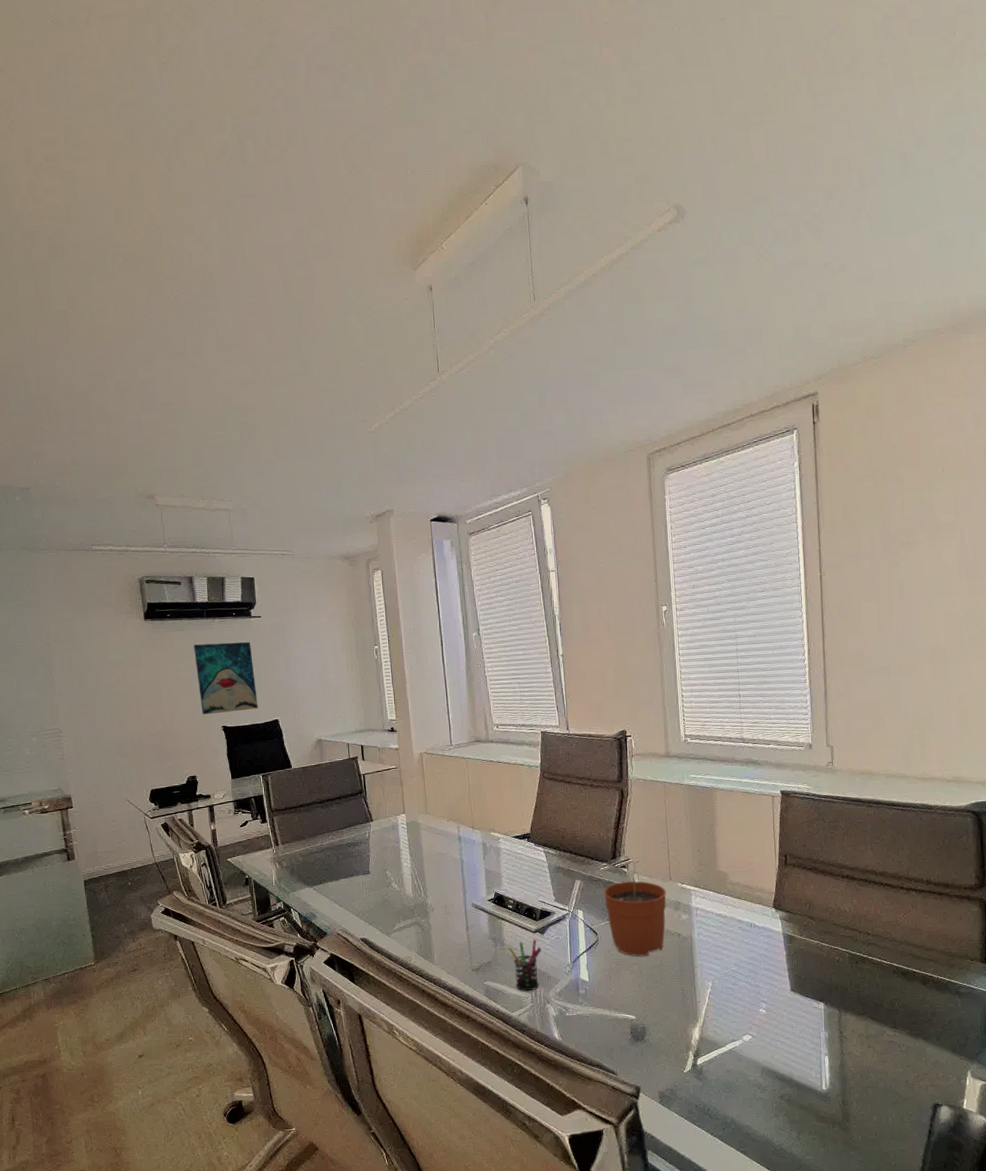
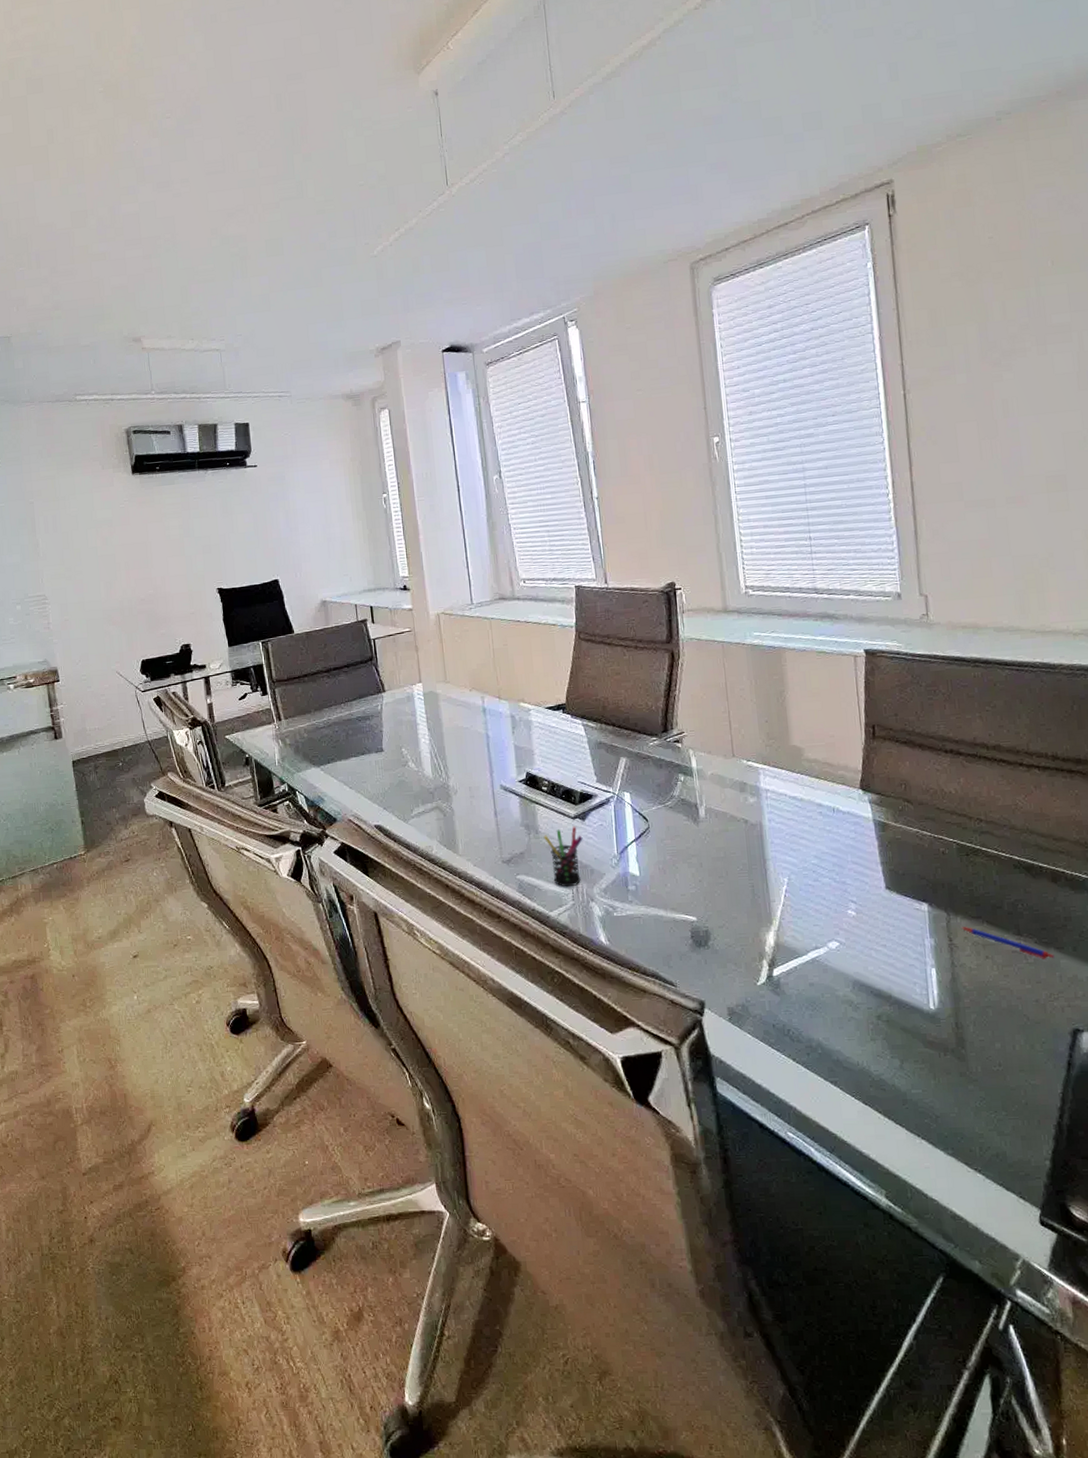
wall art: present [194,642,258,715] -> none [185,494,256,576]
plant pot: present [604,860,667,957] -> none [654,733,730,847]
pen: none [849,1022,922,1048] -> present [961,927,1055,959]

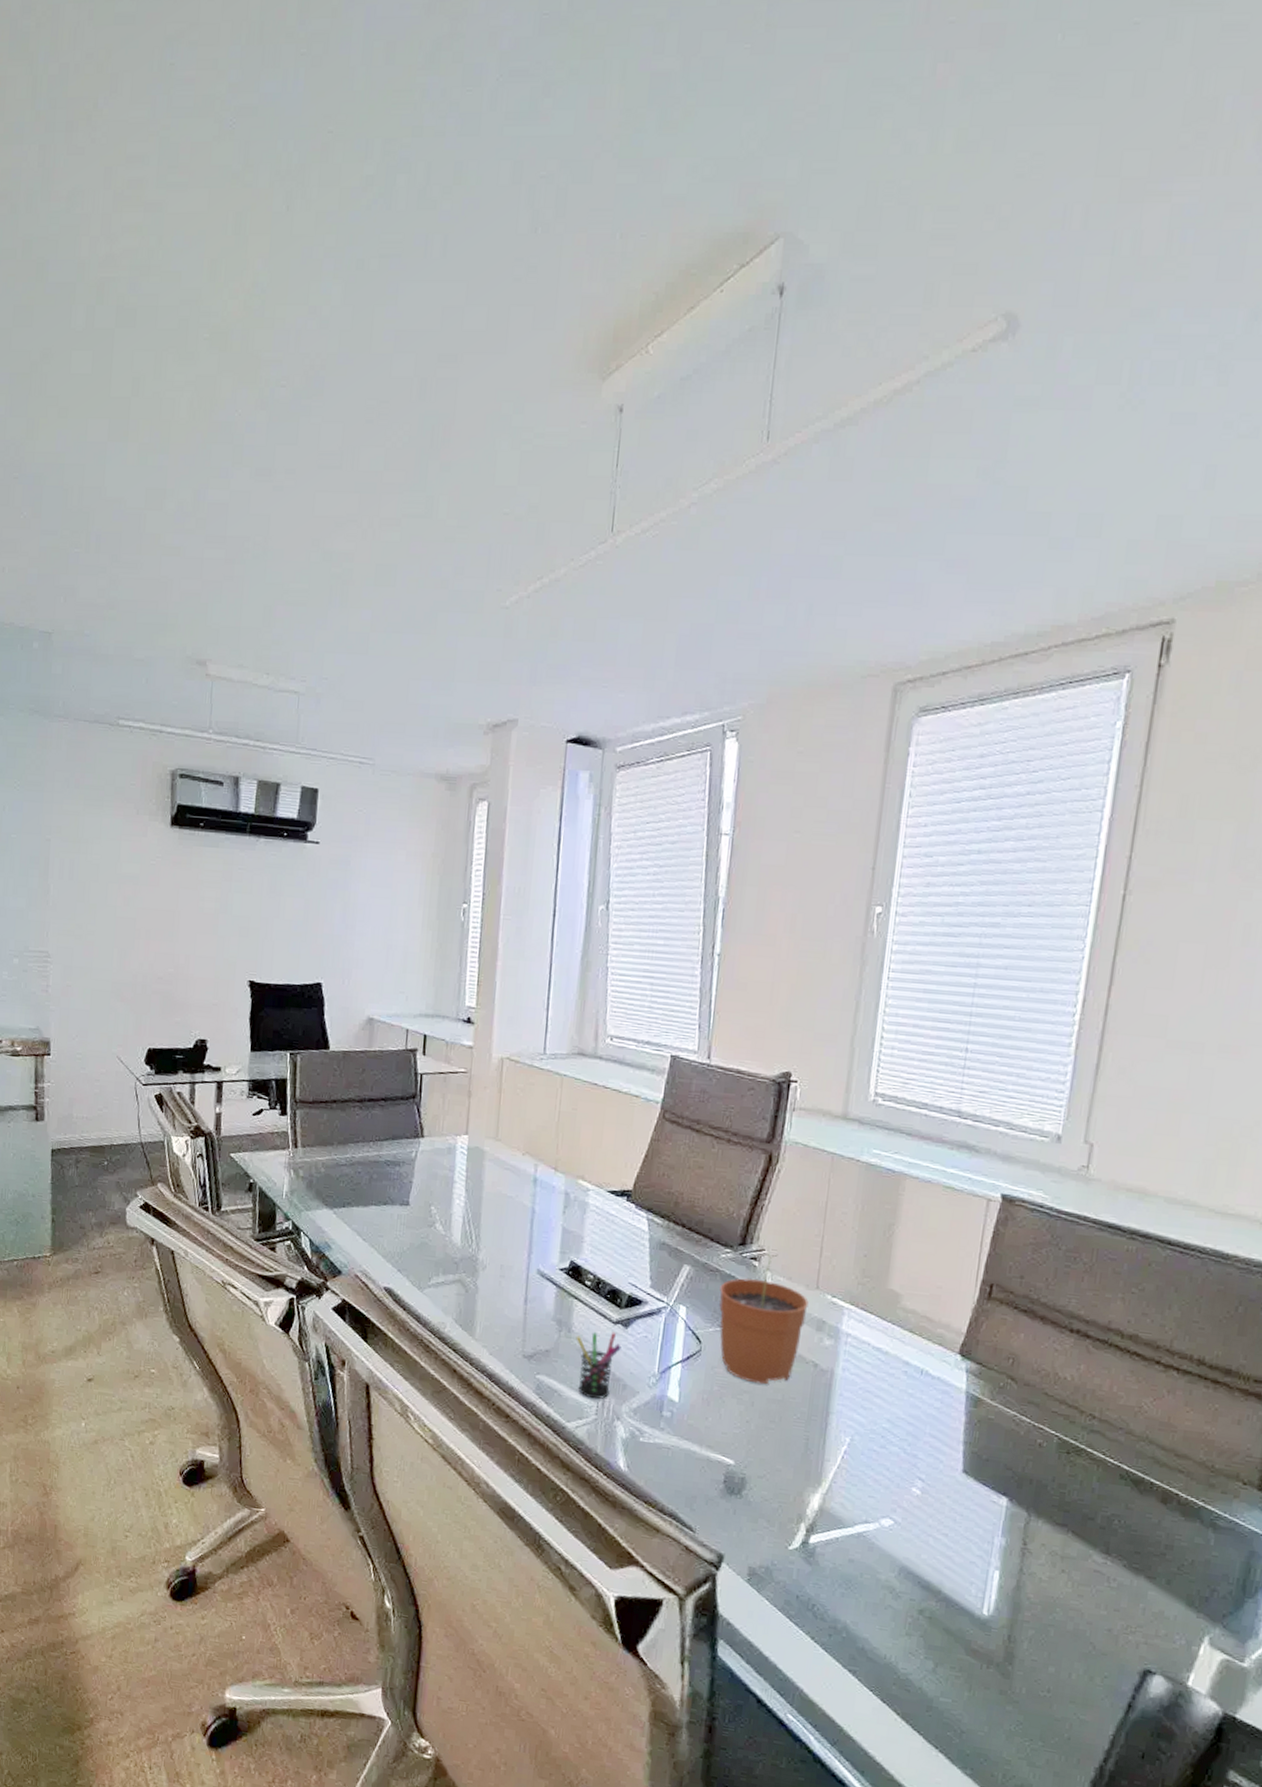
plant pot: none [654,733,730,847] -> present [719,1252,809,1385]
pen: present [961,927,1055,959] -> none [1040,1532,1143,1588]

